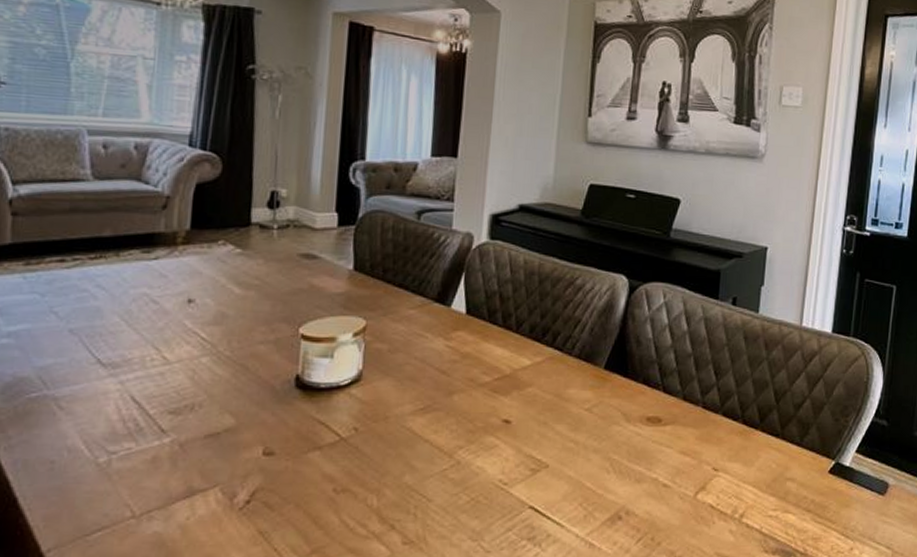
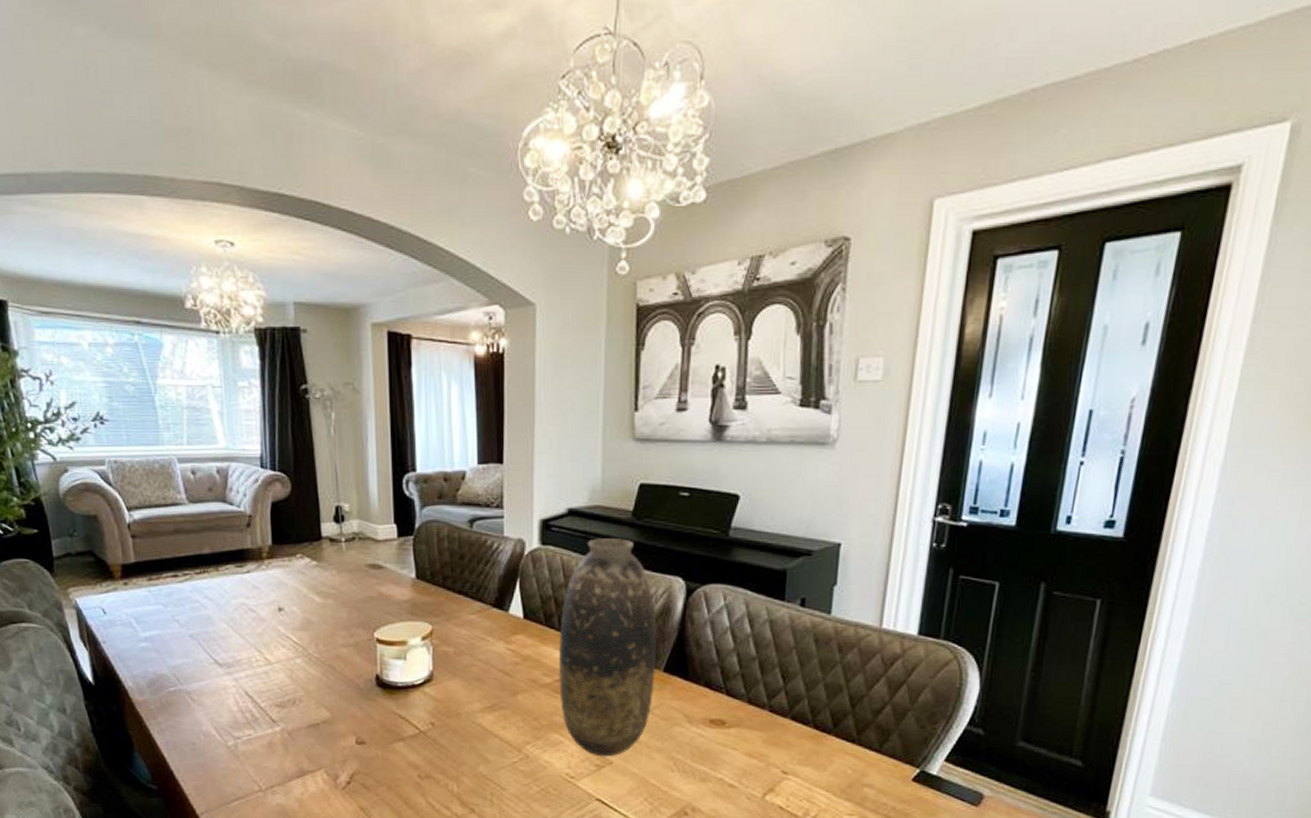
vase: none [498,235,599,460] -> present [558,538,656,757]

